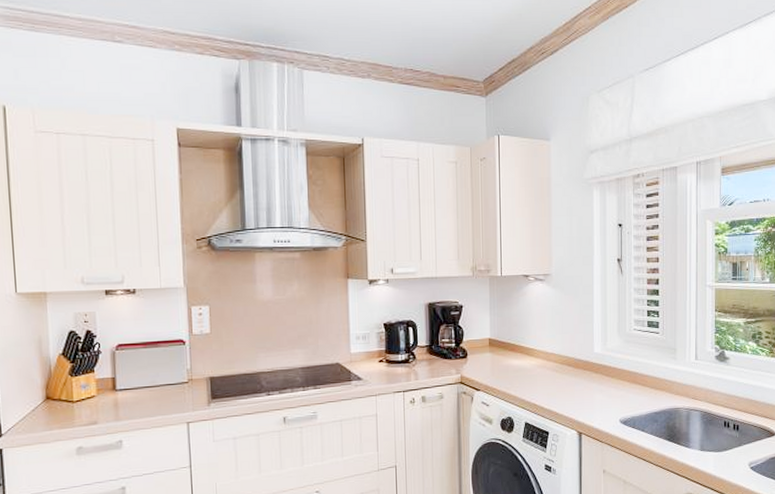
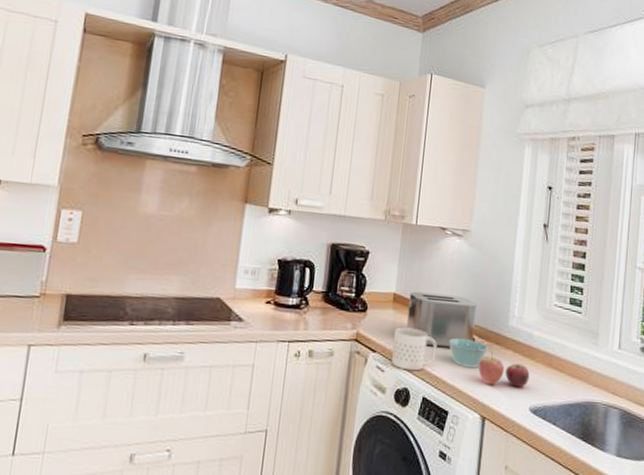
mug: none [493,366,533,403] -> present [391,327,437,371]
toaster: none [503,333,566,380] -> present [406,291,477,348]
bowl: none [542,369,578,394] -> present [448,338,488,368]
fruit: none [570,377,594,405] -> present [478,351,505,385]
fruit: none [595,384,617,404] -> present [505,363,530,387]

